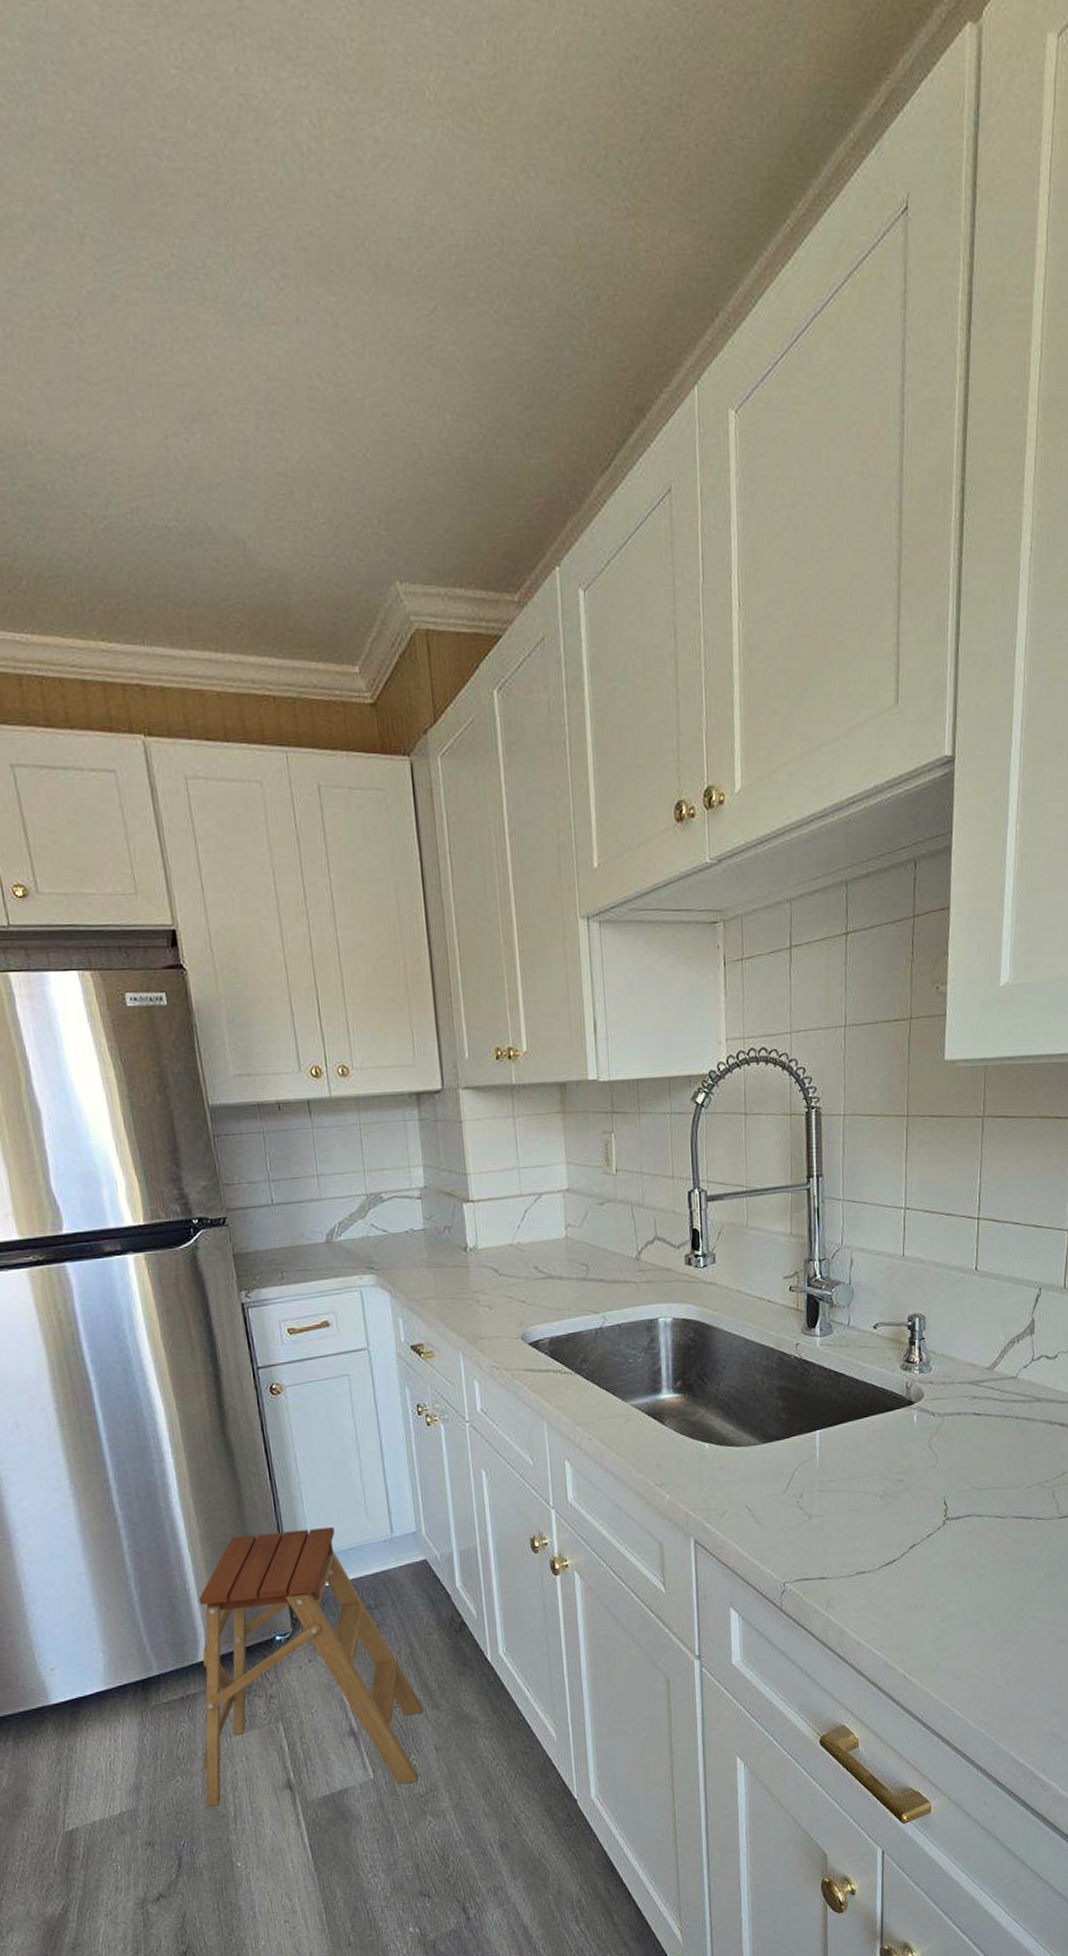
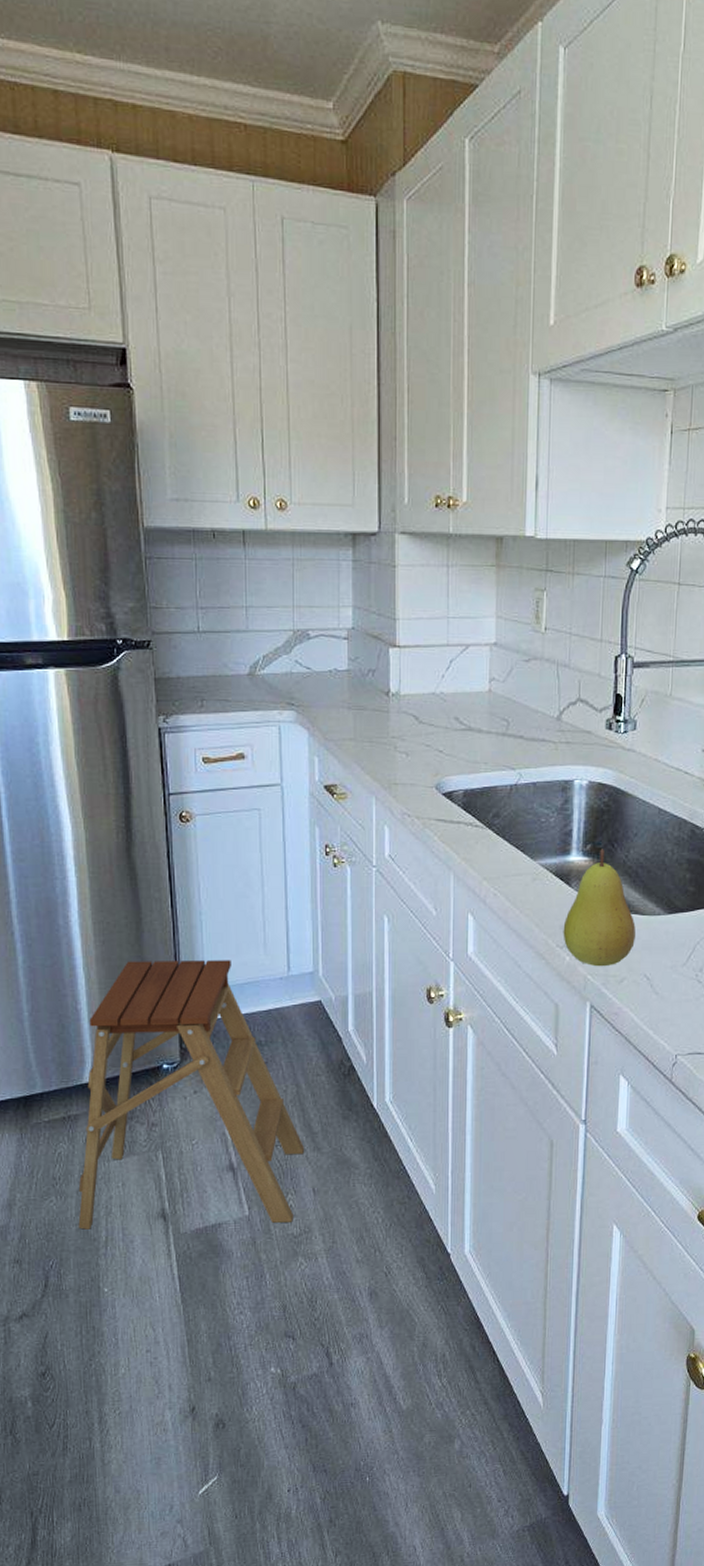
fruit: none [660,1384,733,1502] -> present [563,849,636,967]

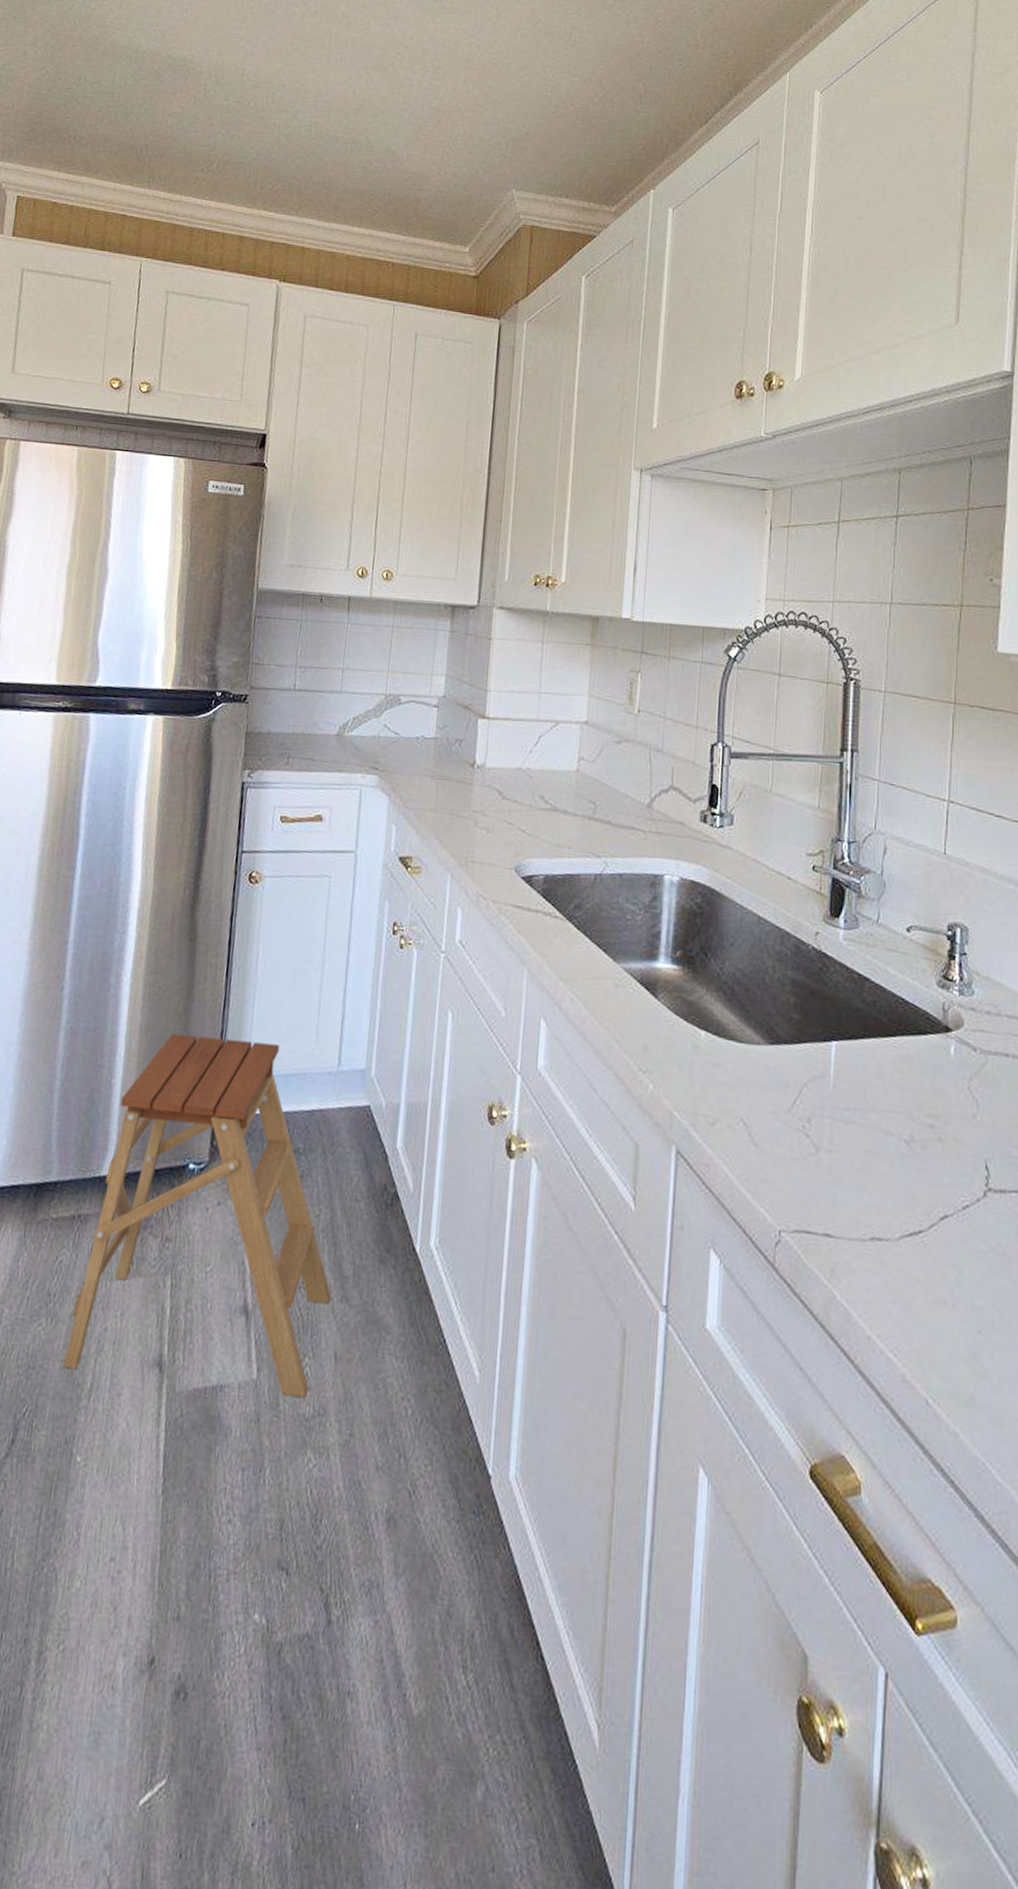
fruit: present [563,849,636,967] -> none [646,957,731,1103]

